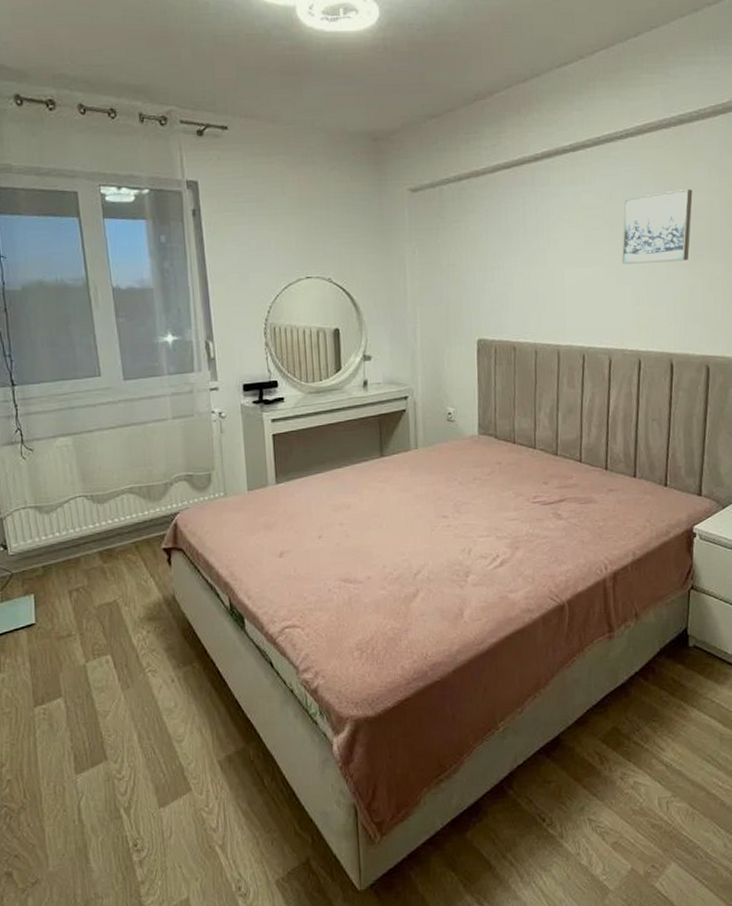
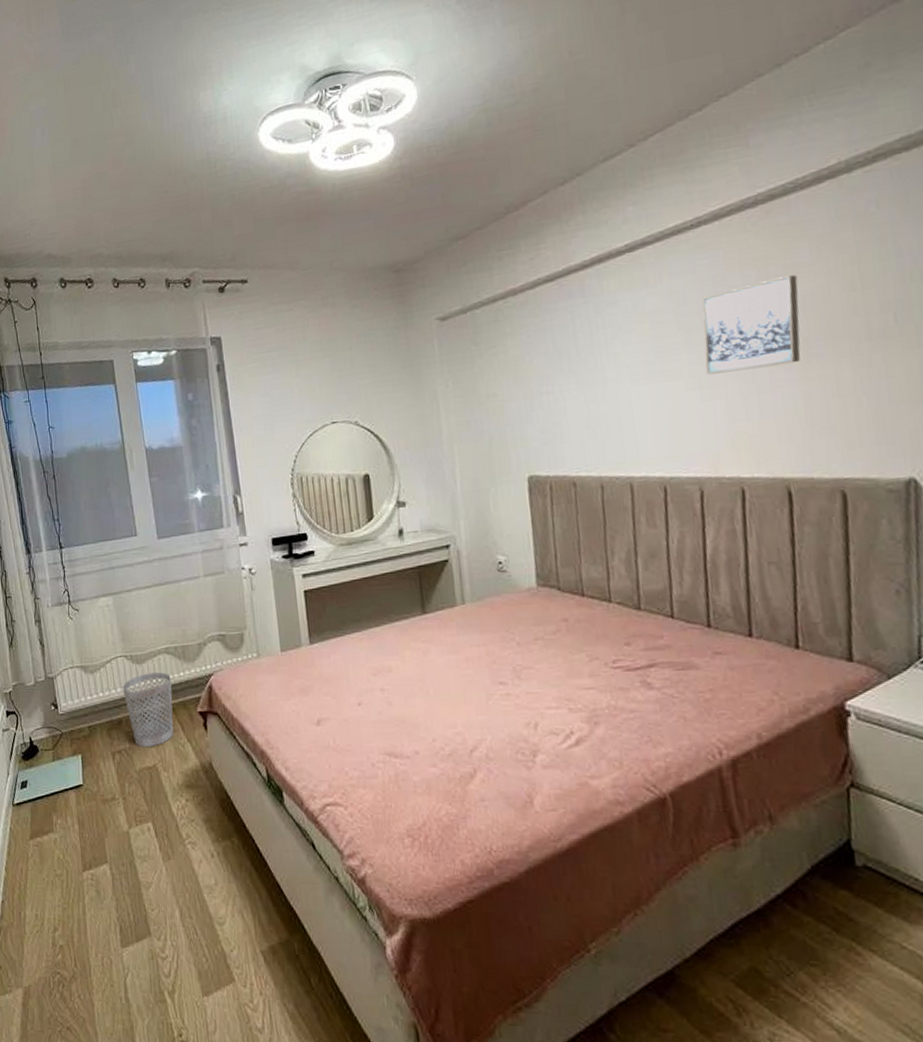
wastebasket: none [81,511,137,585] -> present [122,672,174,748]

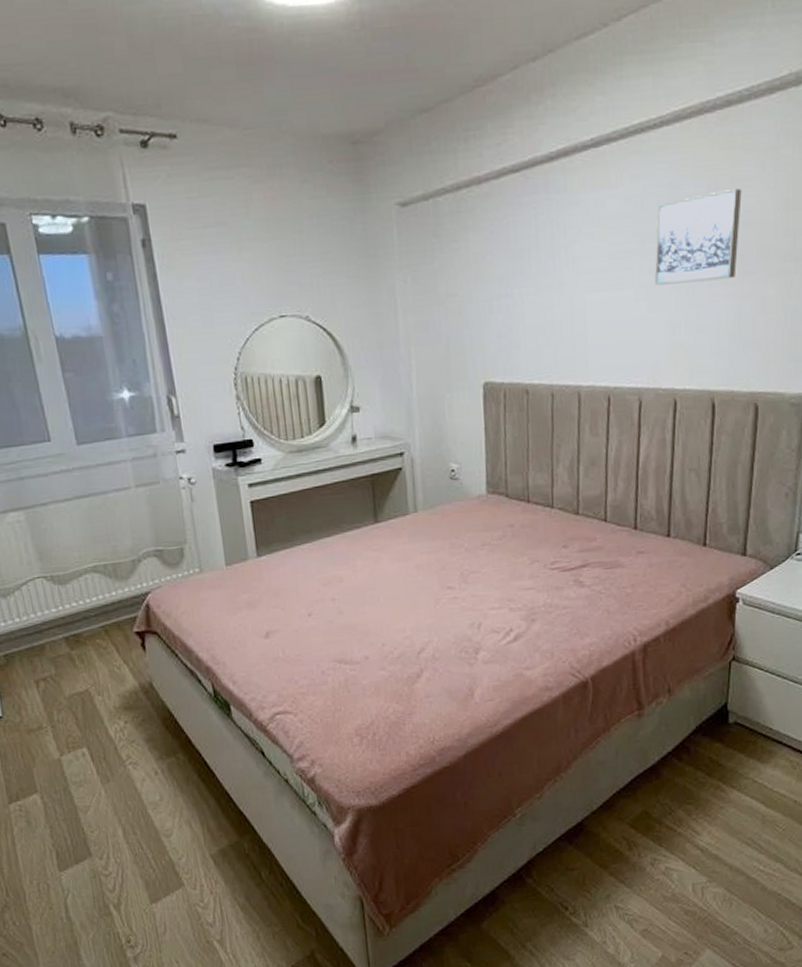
wastebasket: present [122,672,174,748] -> none [43,592,108,673]

